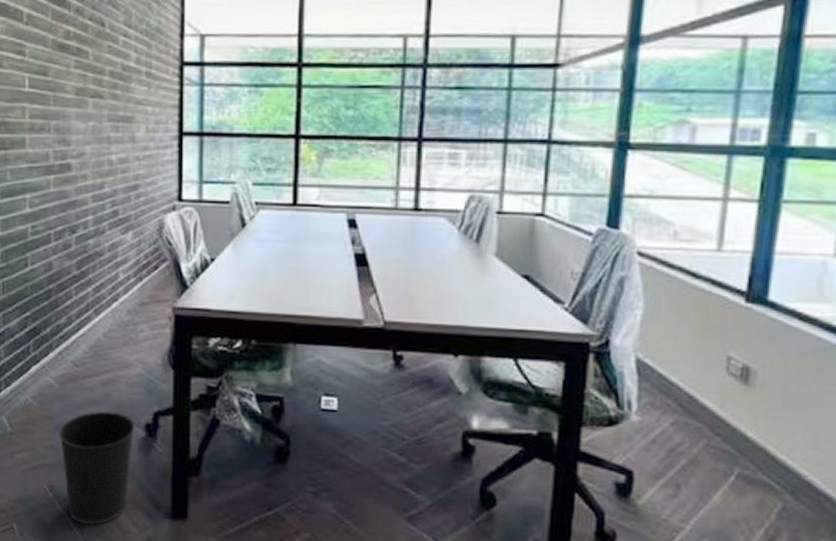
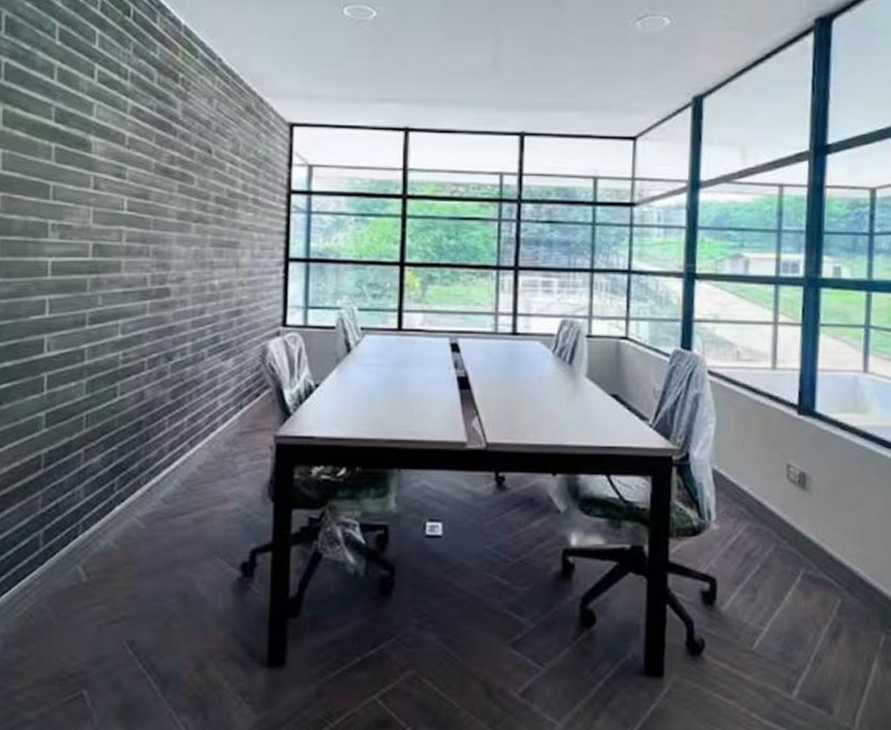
wastebasket: present [58,410,135,525] -> none [142,551,230,683]

